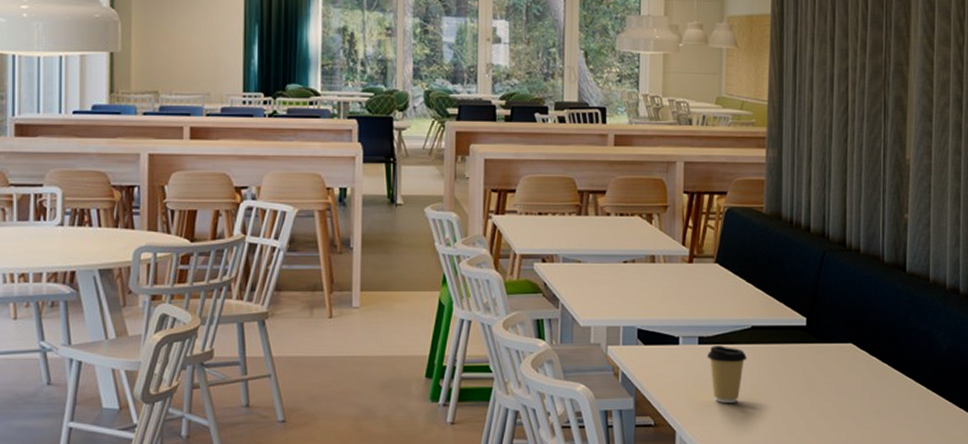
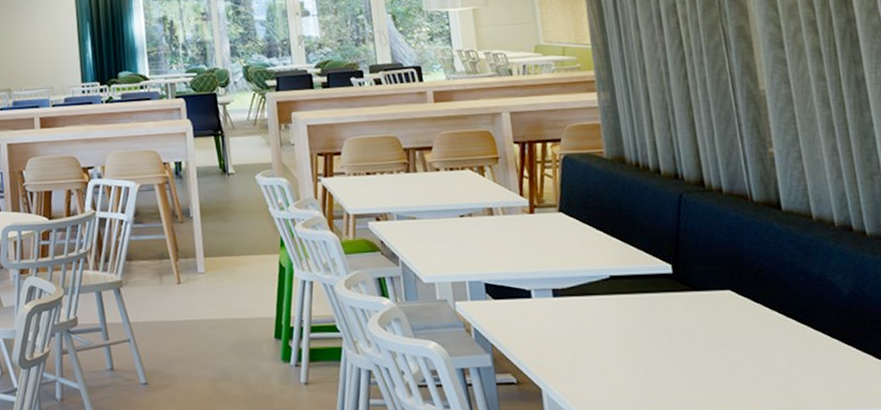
coffee cup: present [707,346,747,403] -> none [564,298,610,358]

